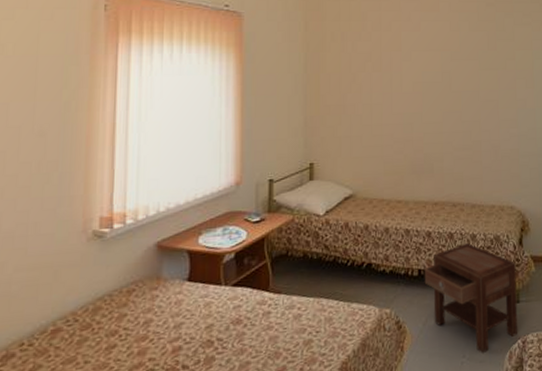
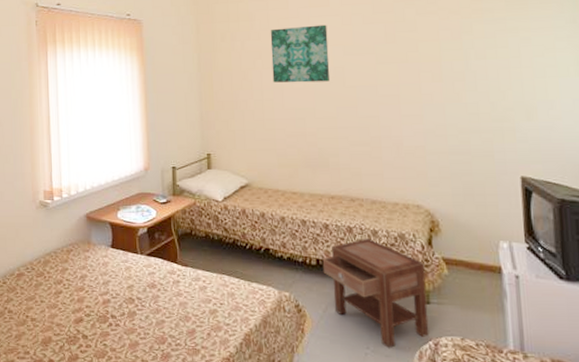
wall art: none [382,29,438,87] -> present [270,24,331,83]

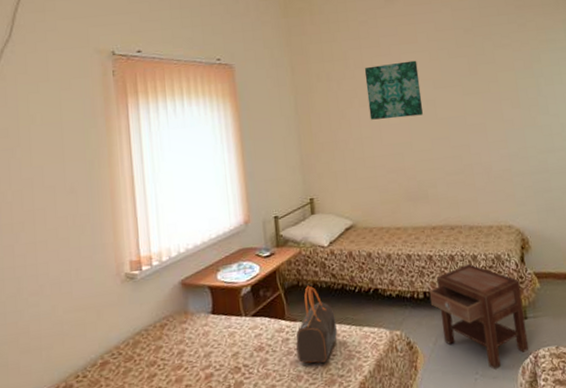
handbag: none [186,235,226,308] -> present [295,285,337,363]

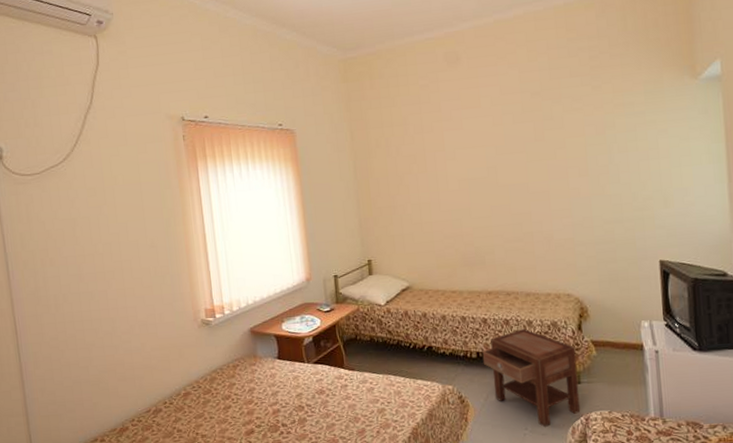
handbag: present [295,285,337,363] -> none [353,339,392,408]
wall art: present [364,60,424,120] -> none [424,125,484,186]

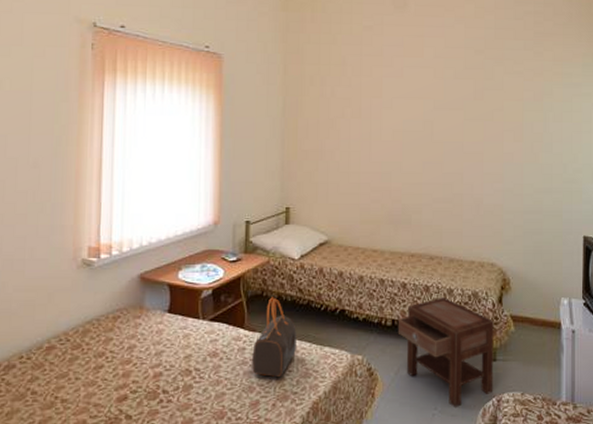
handbag: none [353,339,392,408] -> present [252,297,296,377]

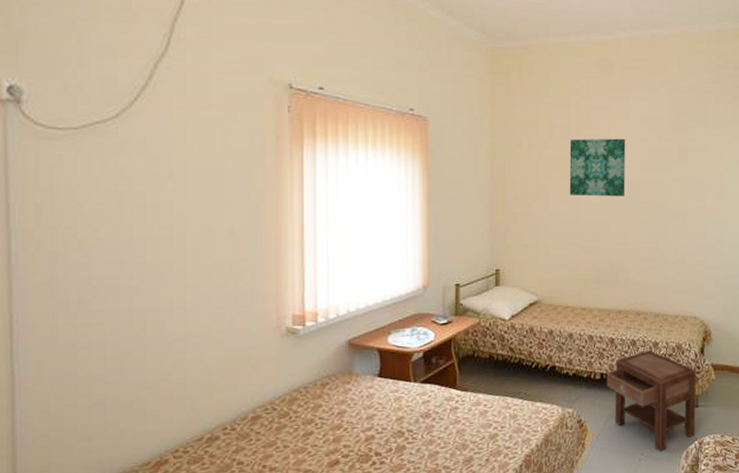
handbag: present [252,297,296,377] -> none [465,357,508,434]
wall art: none [361,75,420,136] -> present [569,138,626,197]

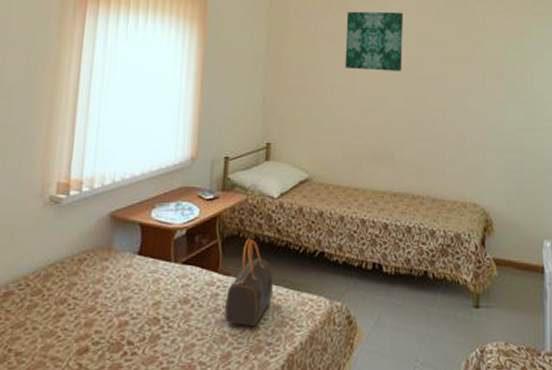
handbag: none [465,357,508,434] -> present [225,238,273,326]
nightstand: present [606,349,696,453] -> none [378,238,477,360]

